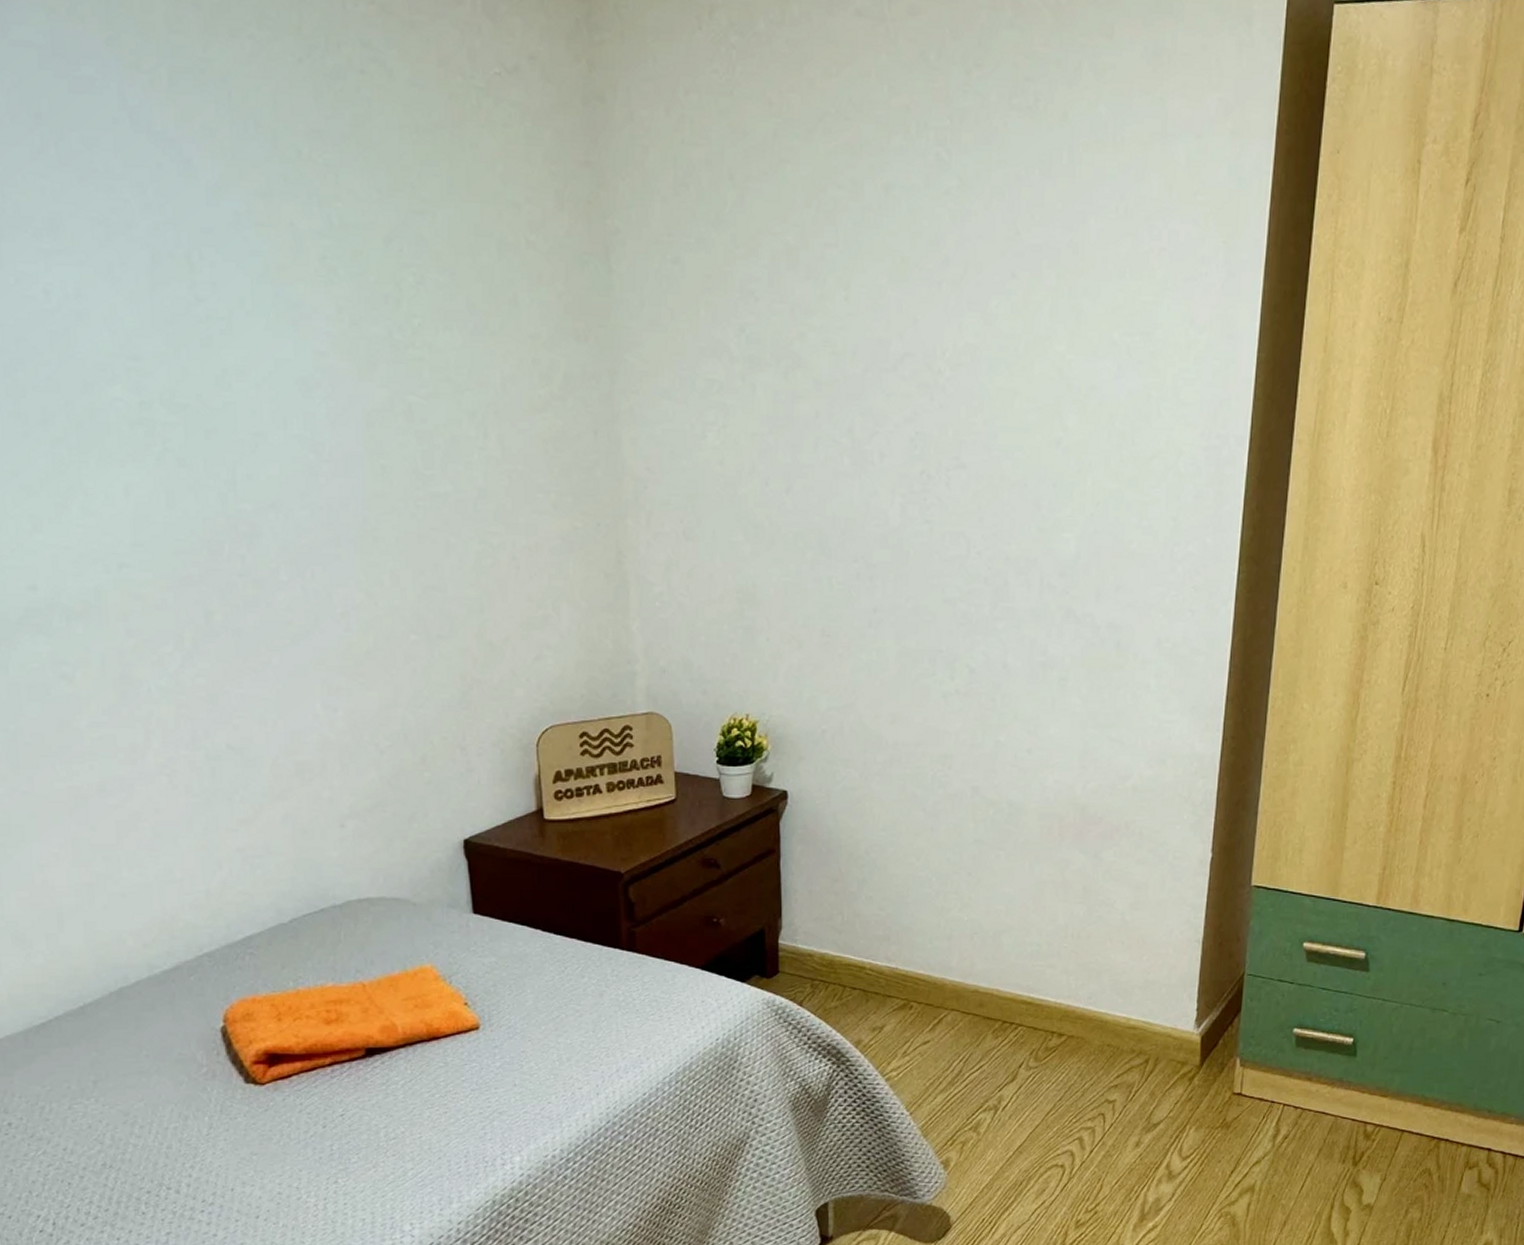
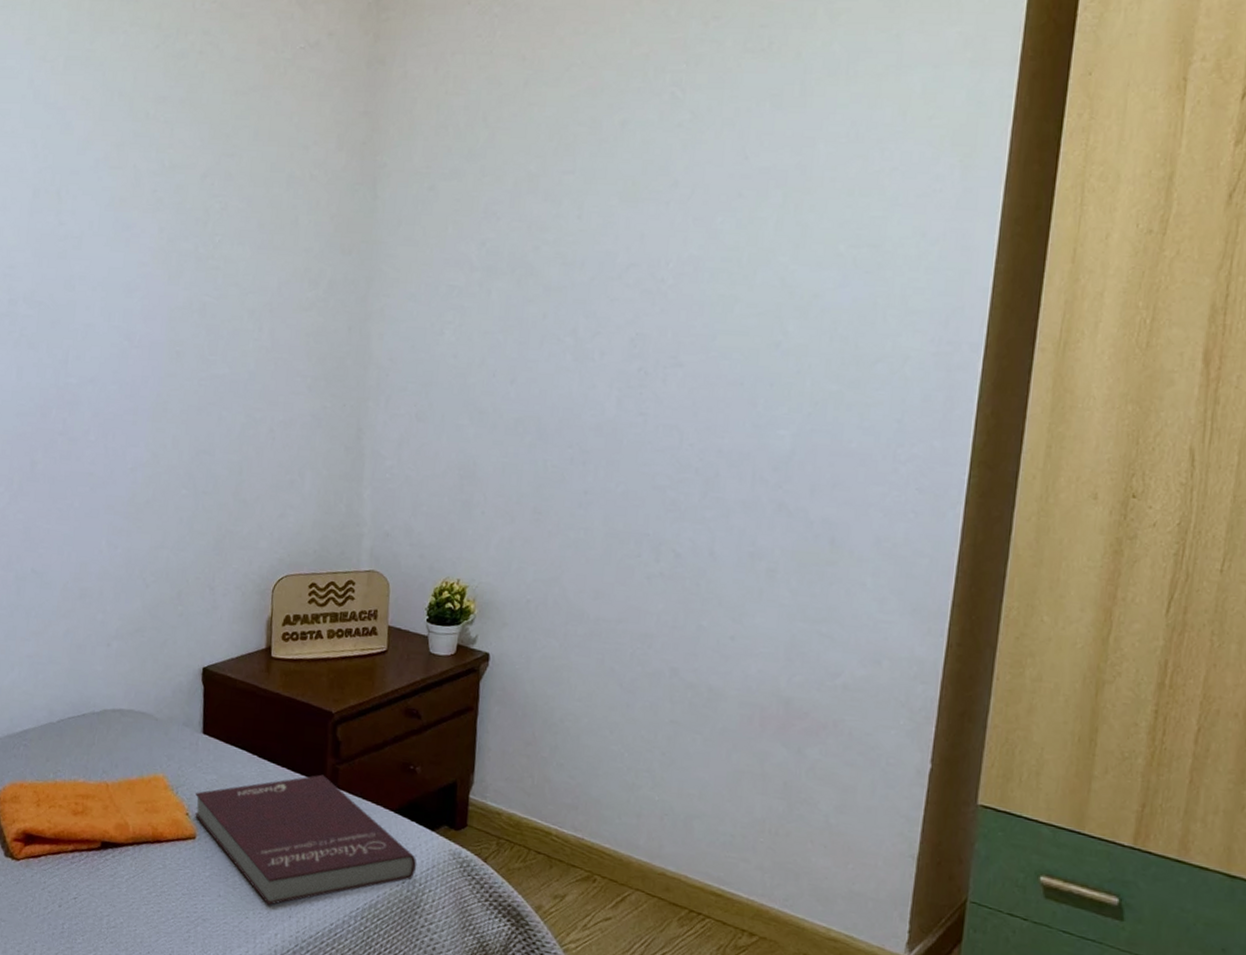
book: none [473,940,730,1085] -> present [195,774,417,905]

